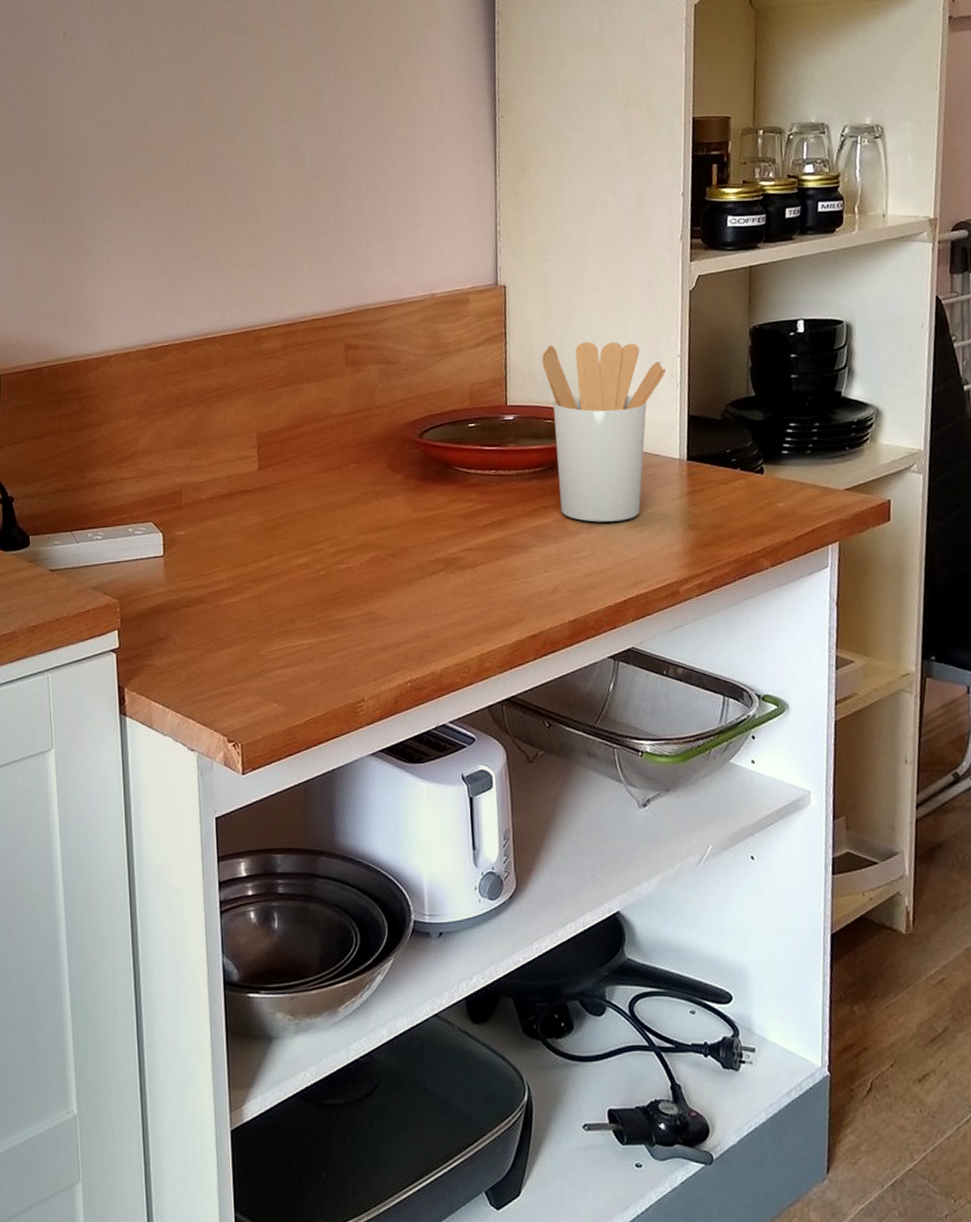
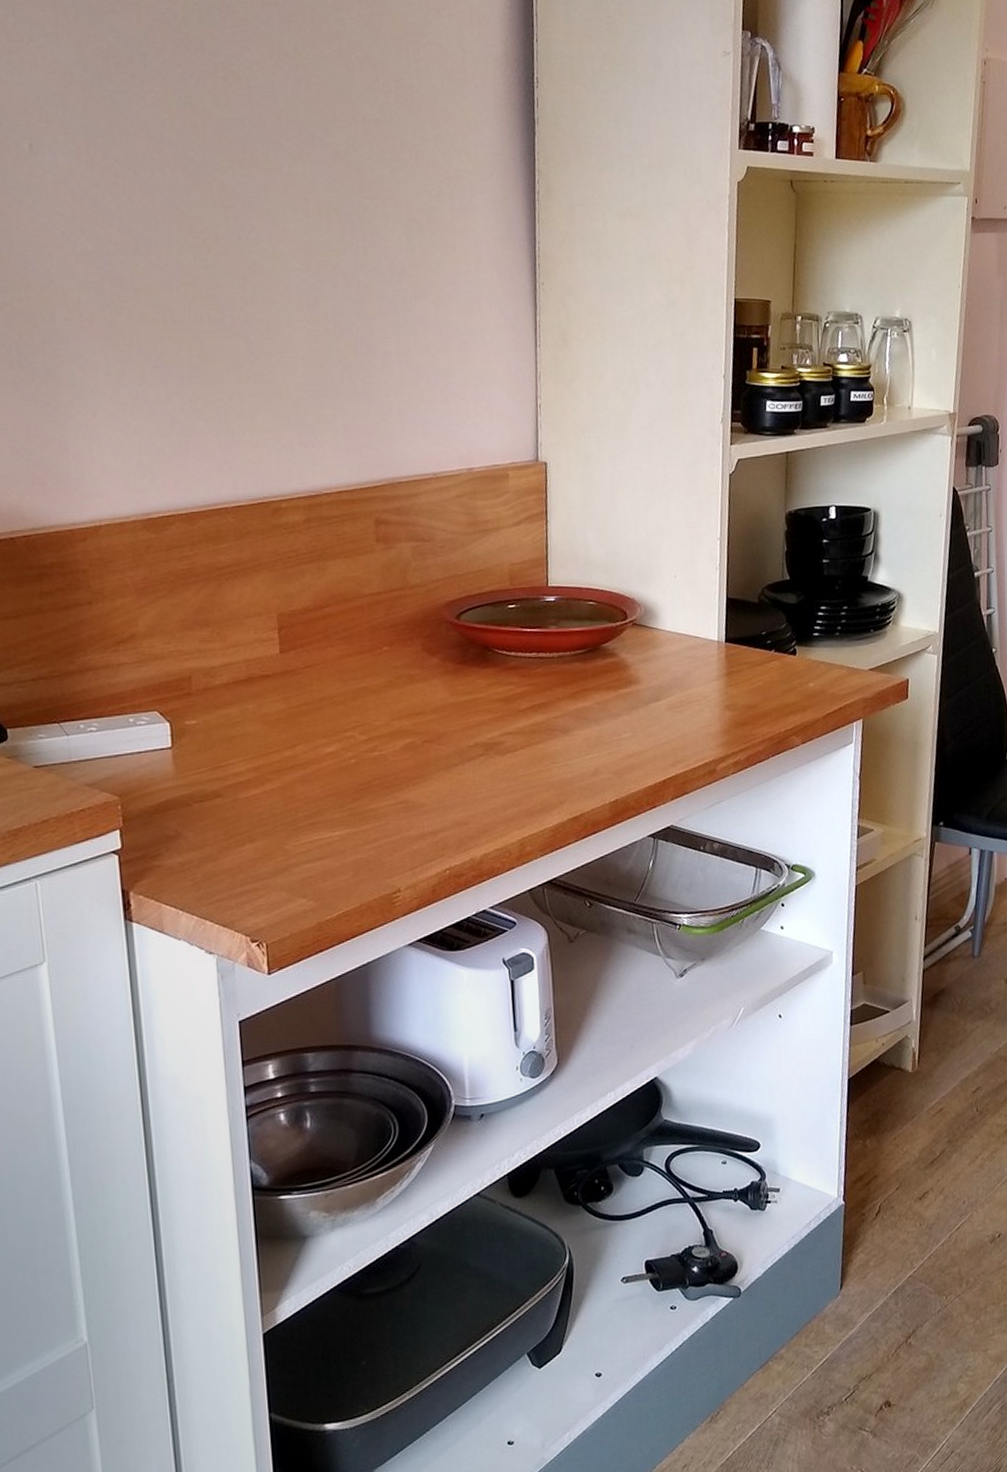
utensil holder: present [542,342,667,522] -> none [583,523,707,704]

